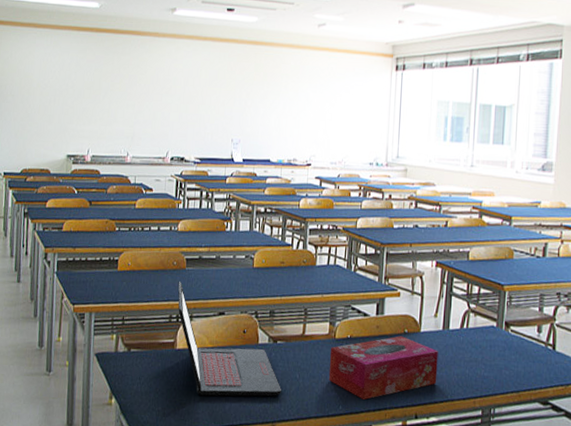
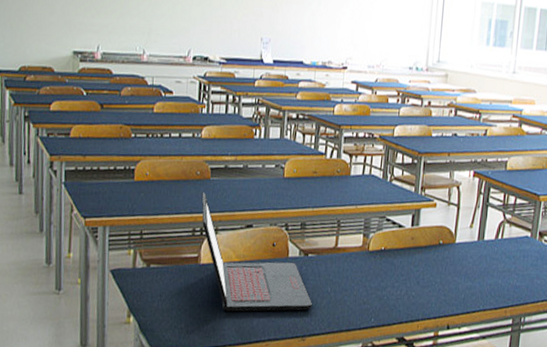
tissue box: present [328,336,438,400] -> none [361,247,472,312]

